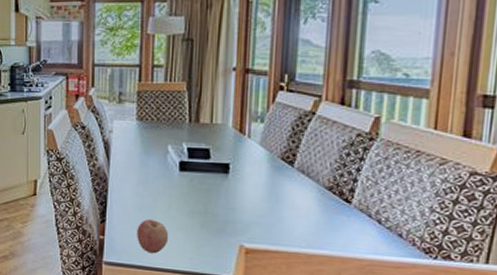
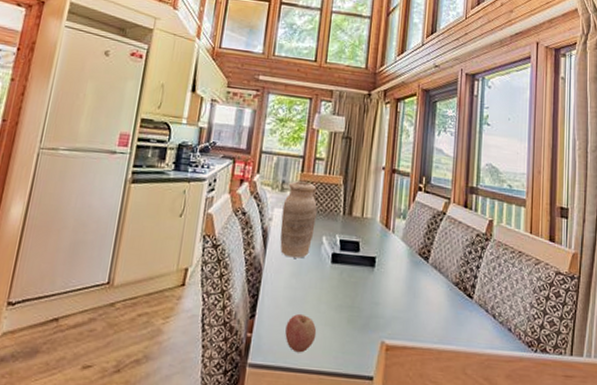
vase: none [122,91,159,168] -> present [280,181,317,259]

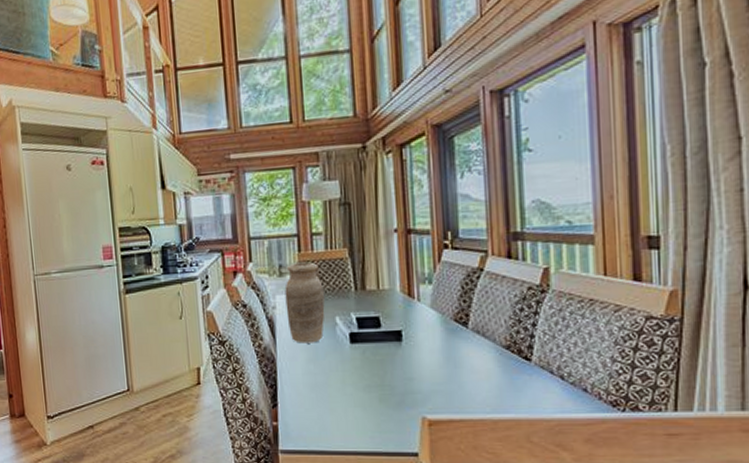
apple: present [285,313,317,353] -> none [312,398,347,436]

